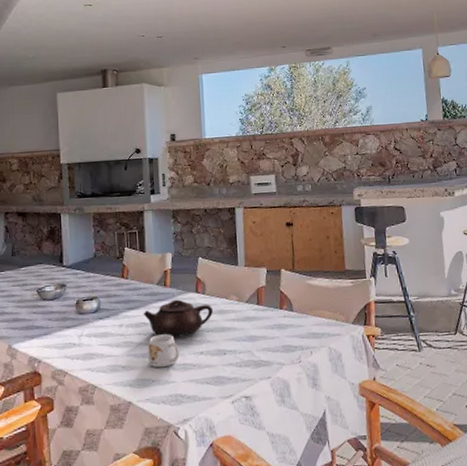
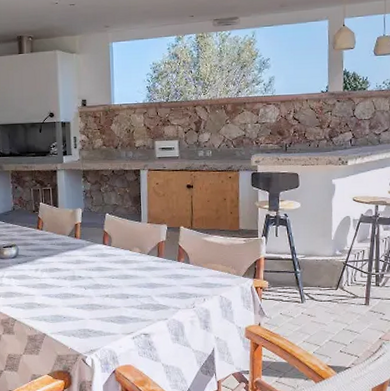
teapot: present [143,299,213,338] -> none [56,249,118,282]
mug: present [148,334,179,368] -> none [60,279,88,307]

